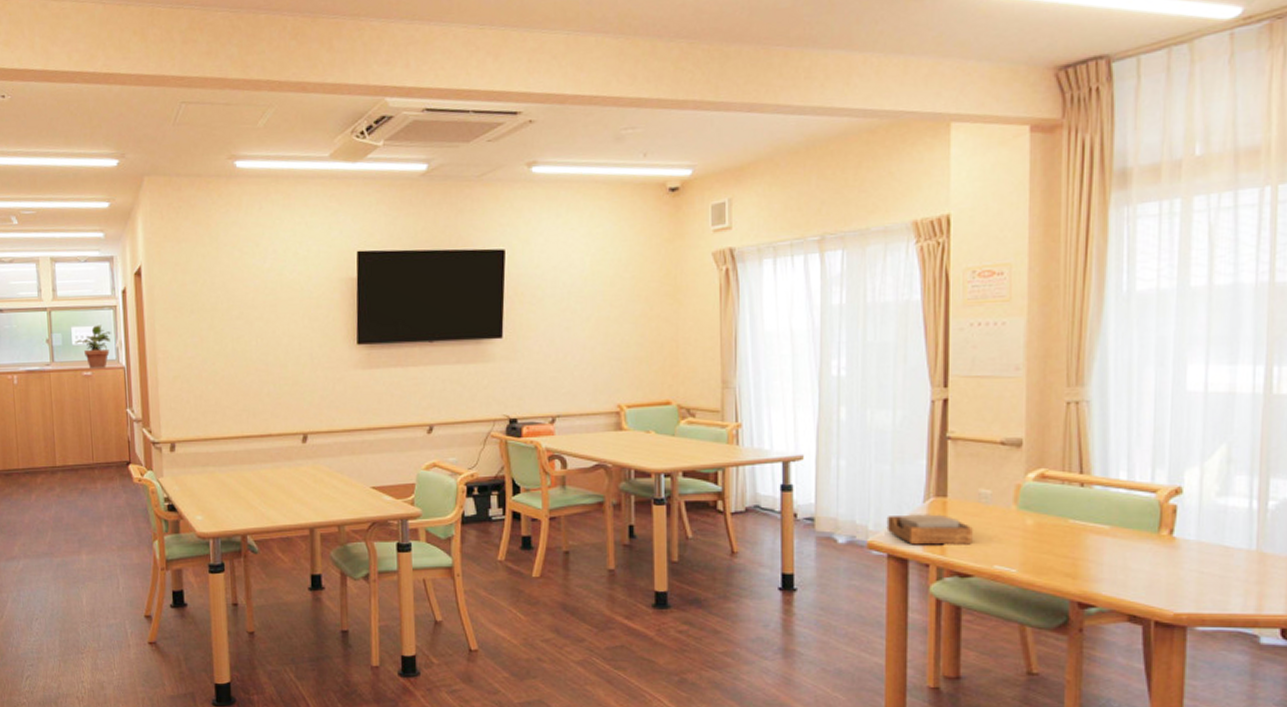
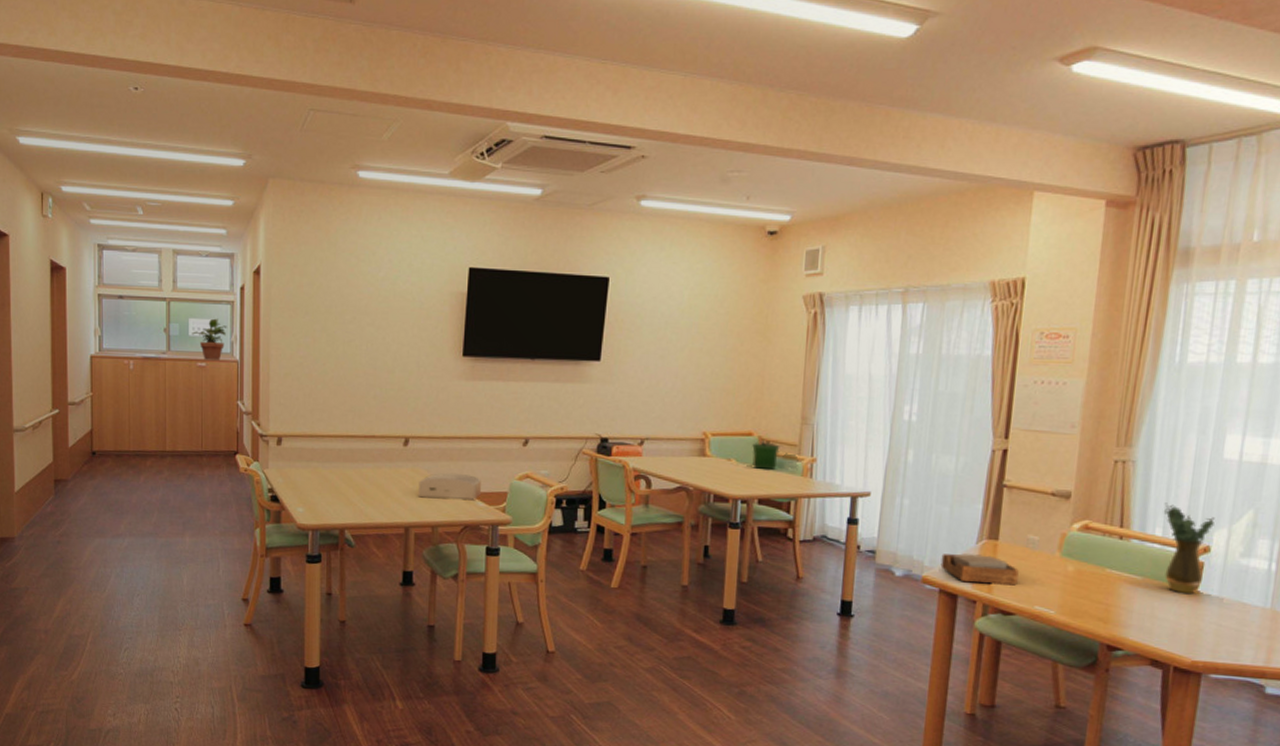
tissue dispenser: none [320,467,388,496] -> present [417,472,482,500]
planter: none [671,408,705,439] -> present [752,440,783,469]
vase: none [1126,443,1184,541] -> present [1163,502,1215,595]

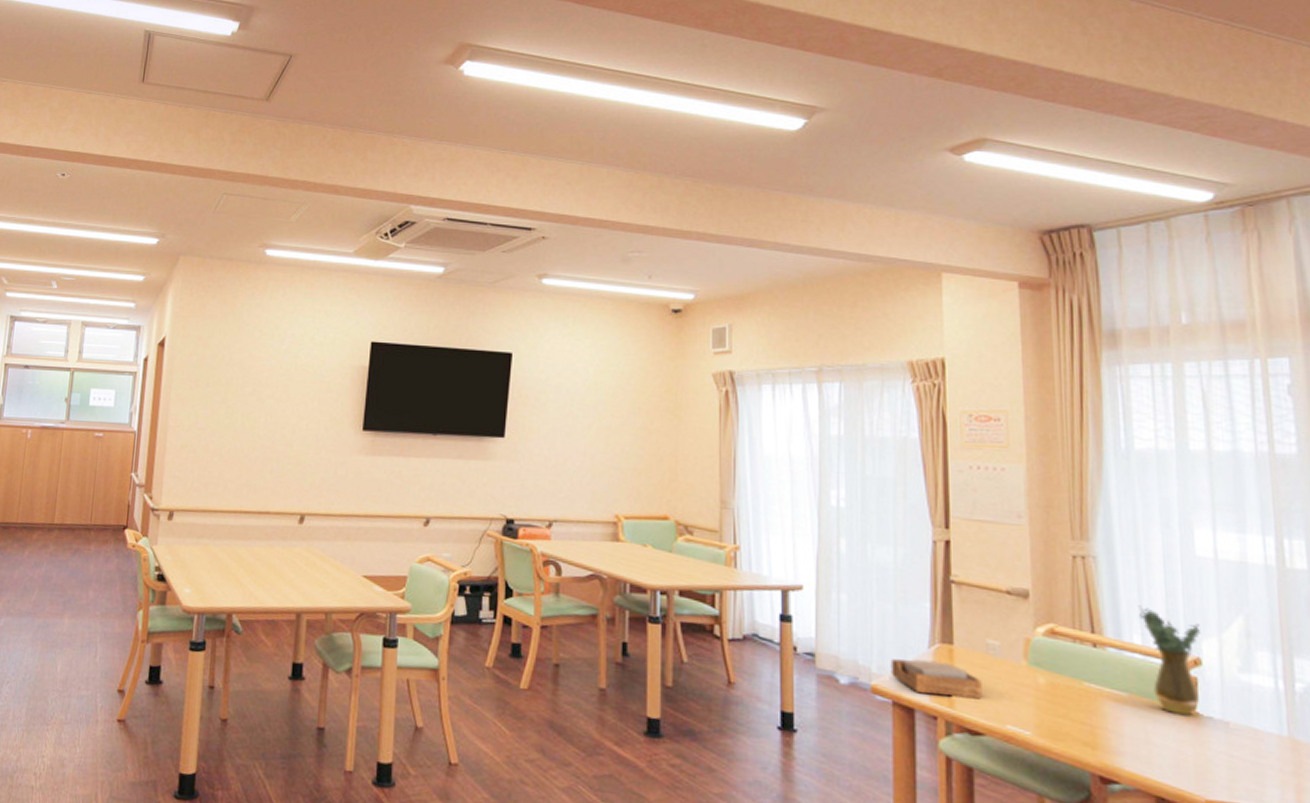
potted plant: present [191,318,227,361] -> none [92,388,128,431]
tissue dispenser: present [417,472,482,500] -> none [311,553,380,584]
planter: present [752,440,783,469] -> none [669,525,703,557]

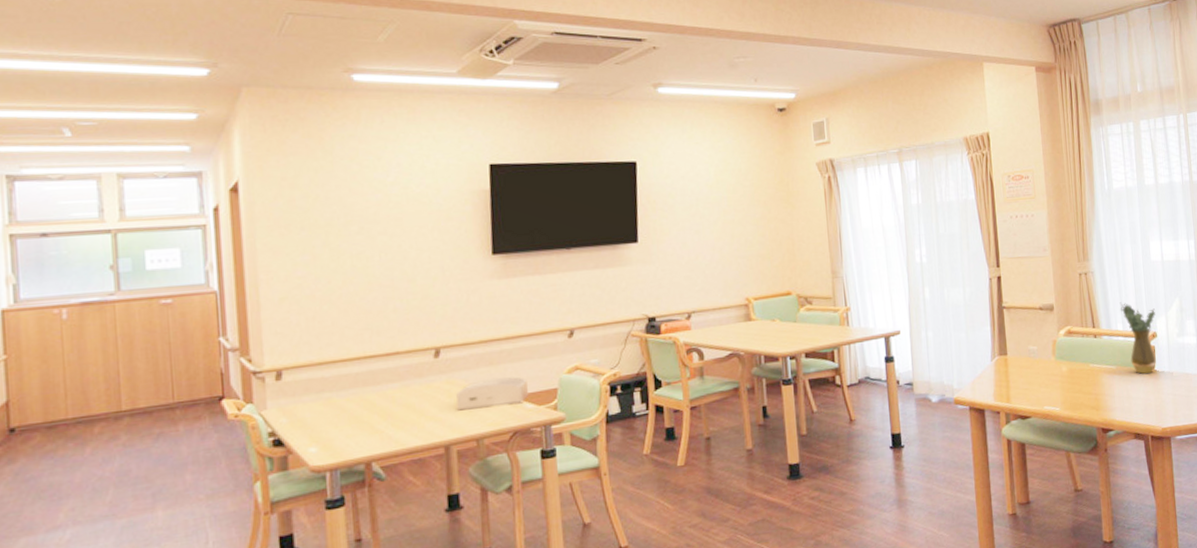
tissue dispenser: none [311,553,380,584] -> present [456,376,529,411]
napkin holder: present [890,659,982,700] -> none [966,369,1028,397]

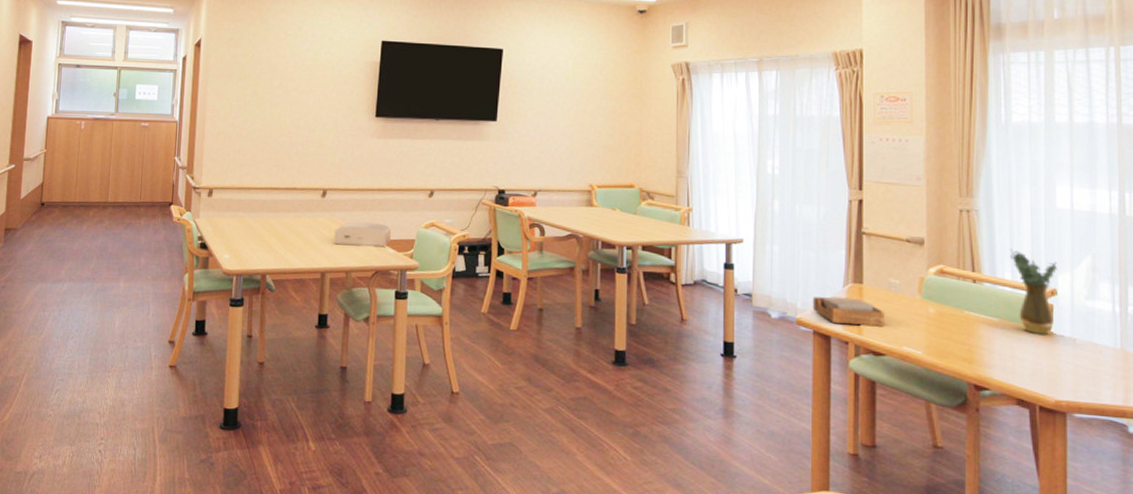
napkin holder: none [966,369,1028,397] -> present [812,296,885,327]

